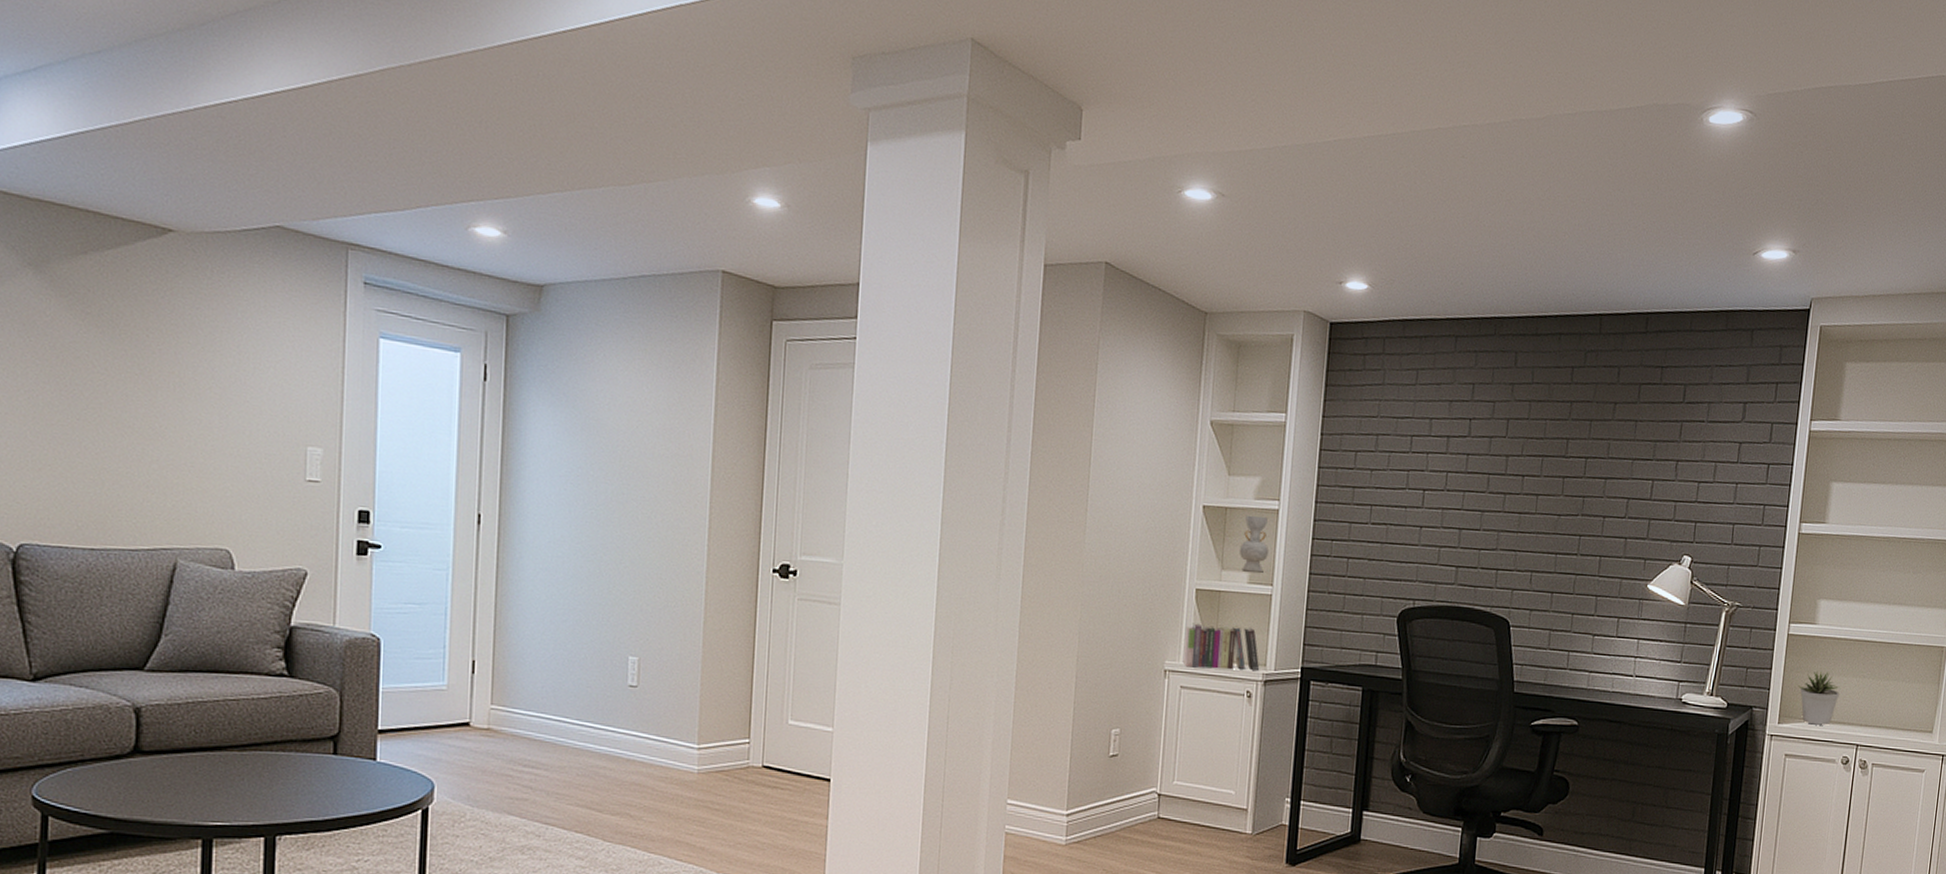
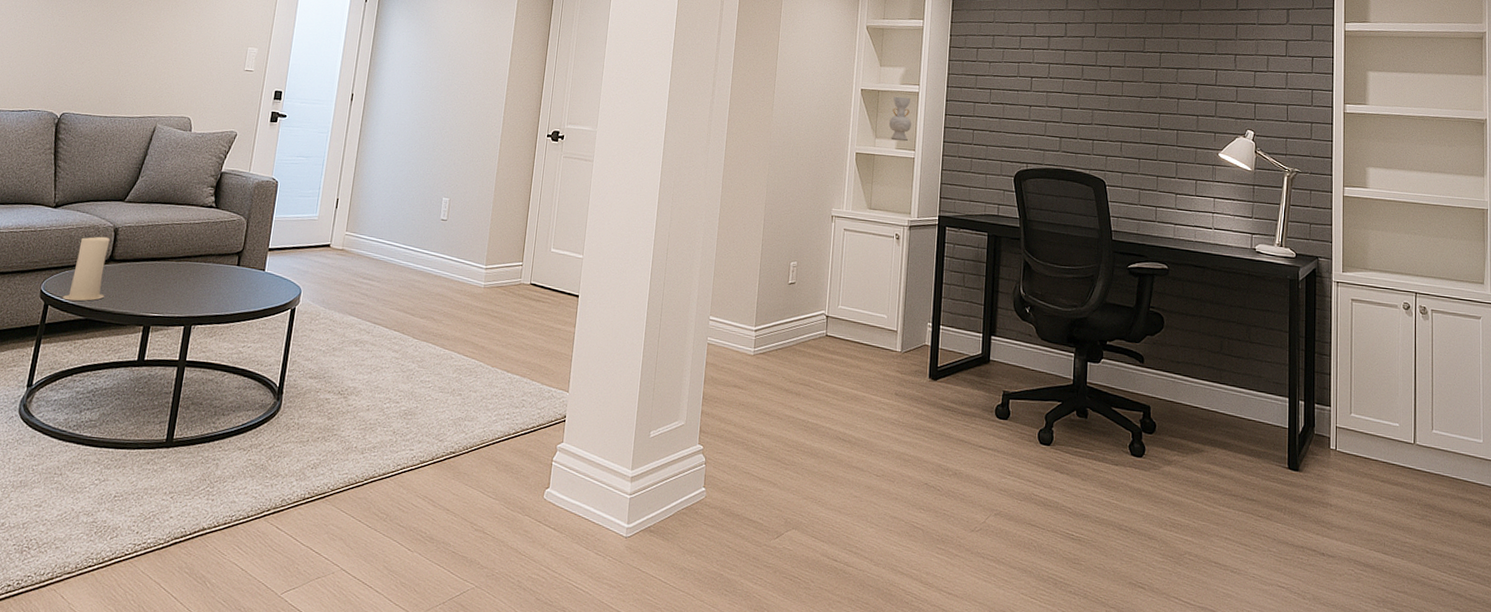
candle: none [68,719,134,810] -> present [62,236,110,302]
books: present [1184,623,1260,672] -> none [846,179,906,219]
potted plant: present [1797,670,1839,726] -> none [1356,227,1395,275]

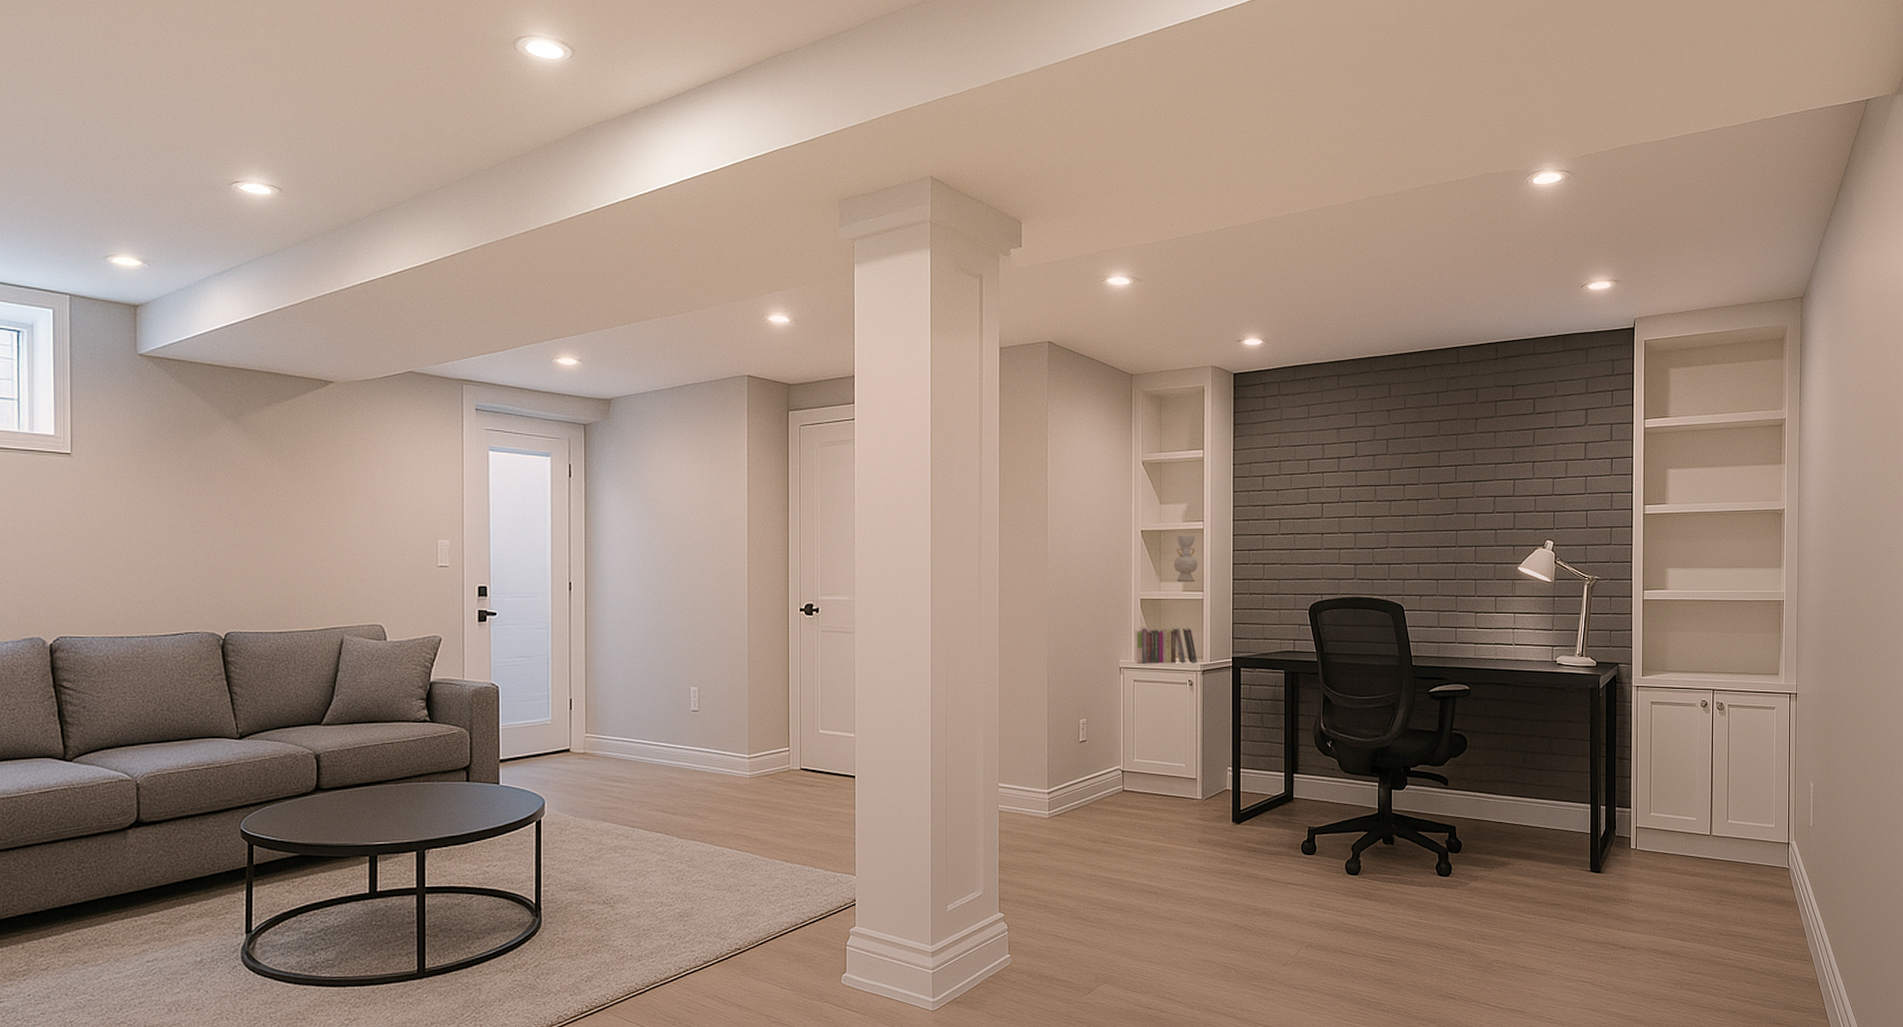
candle: present [62,236,110,302] -> none [268,765,317,838]
books: none [846,179,906,219] -> present [1135,627,1198,664]

